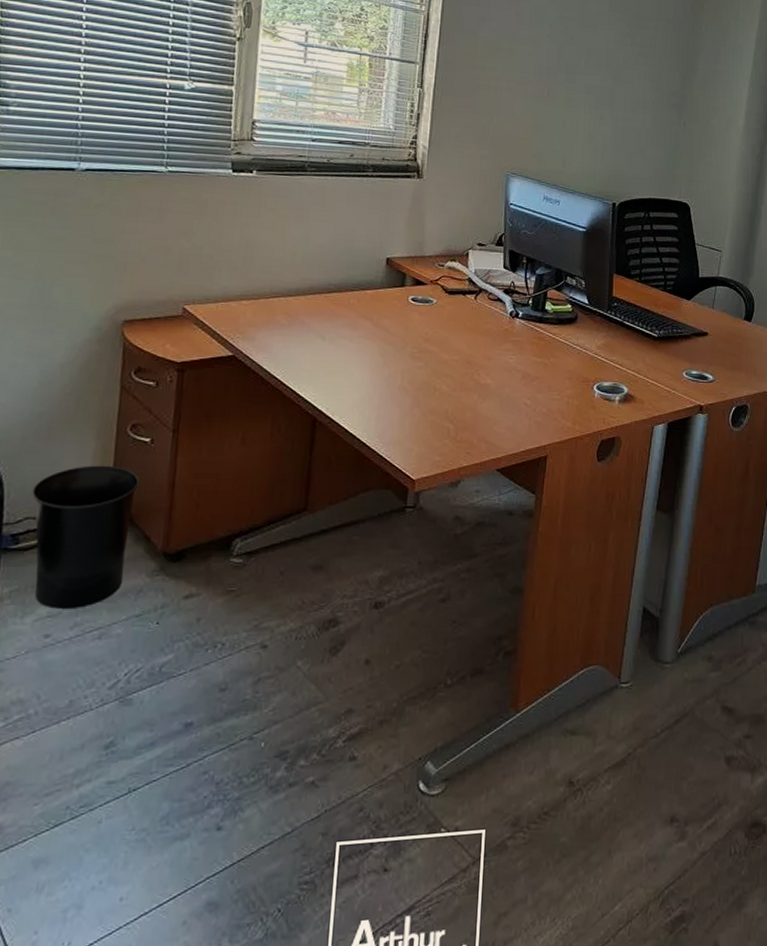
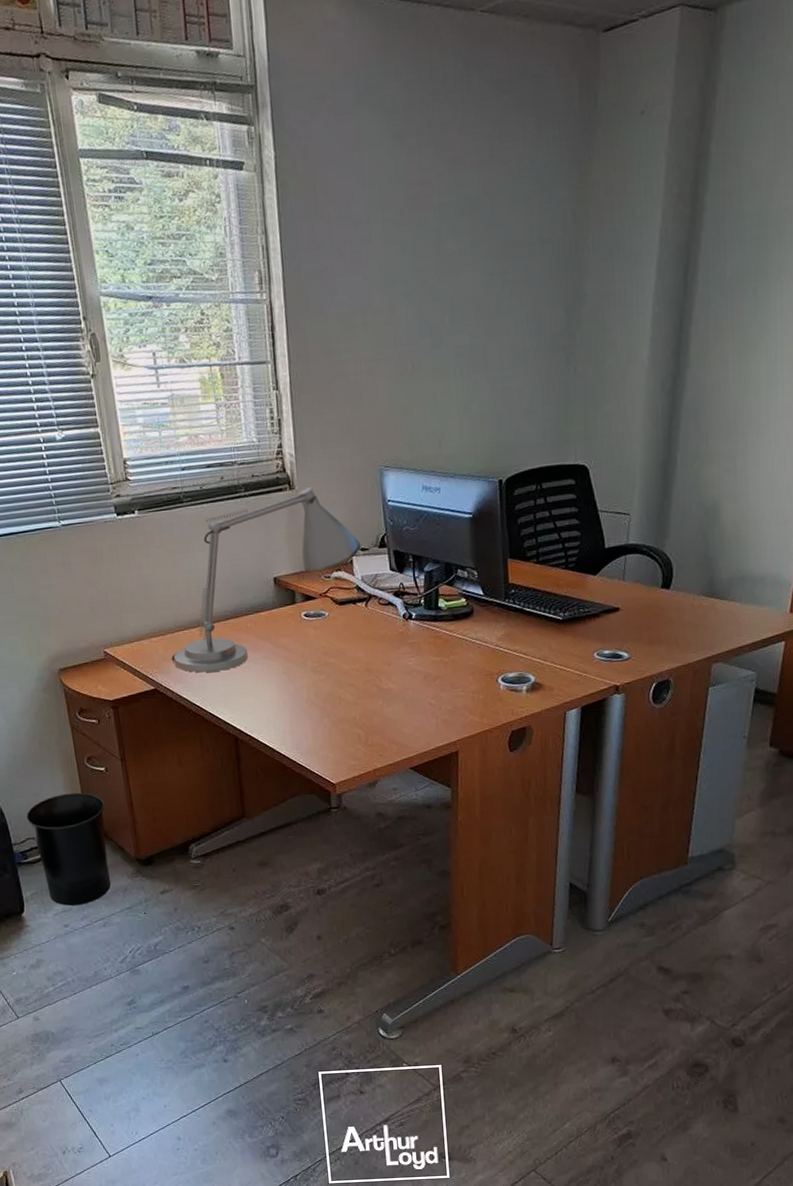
desk lamp: none [259,179,479,345] -> present [171,487,361,673]

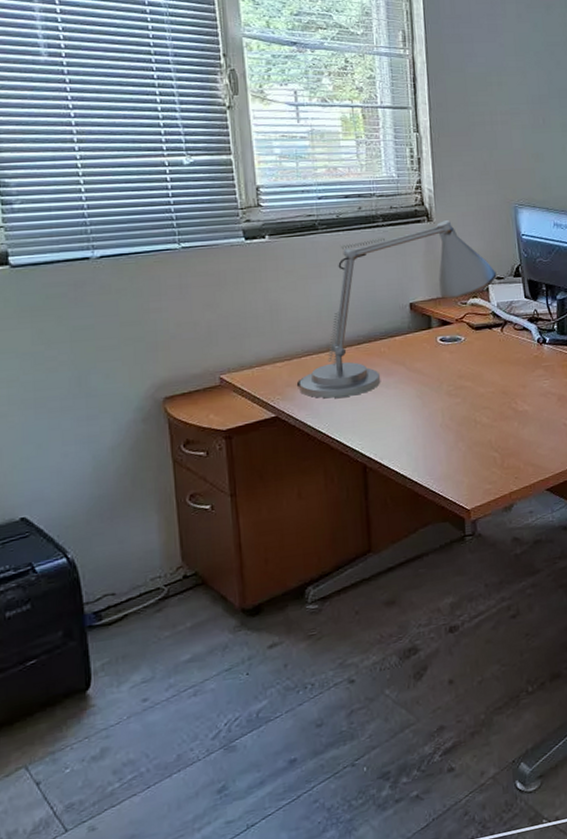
waste bin: present [26,792,111,906] -> none [106,535,208,675]

